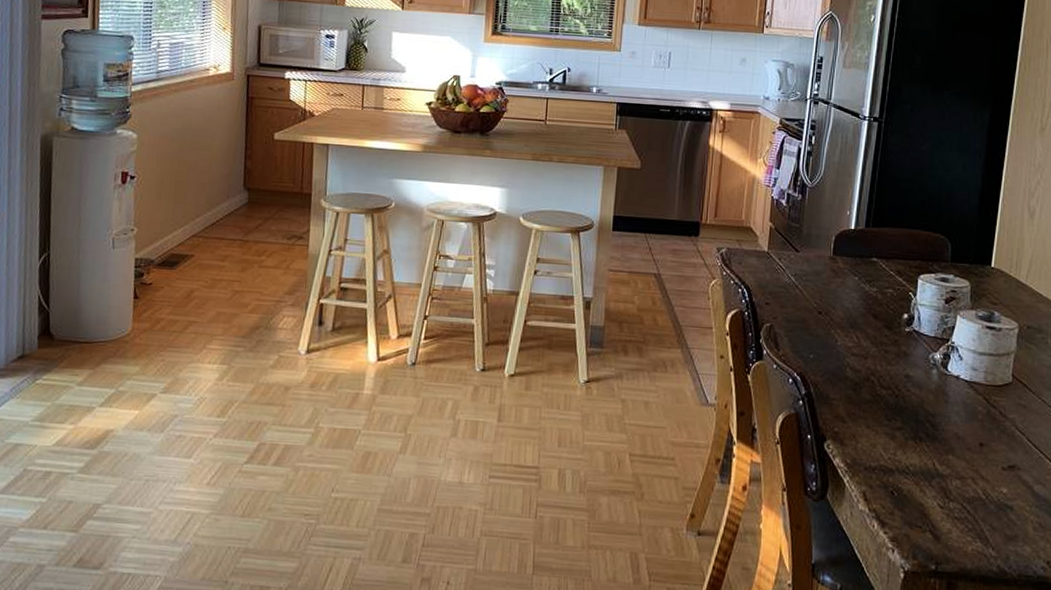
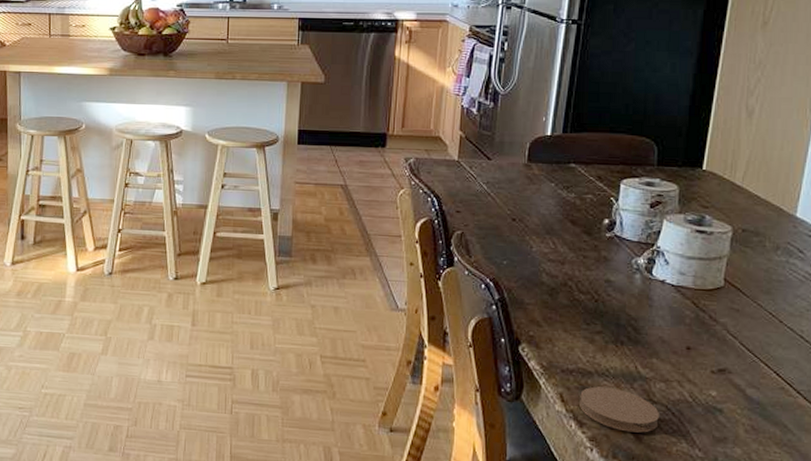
coaster: none [882,484,955,532] -> present [580,386,659,433]

